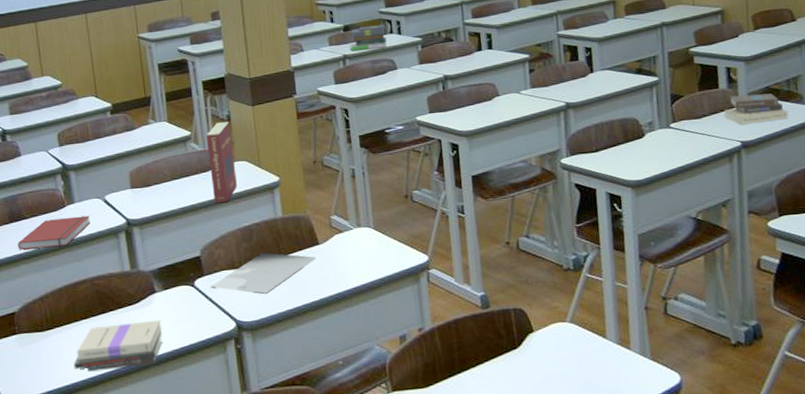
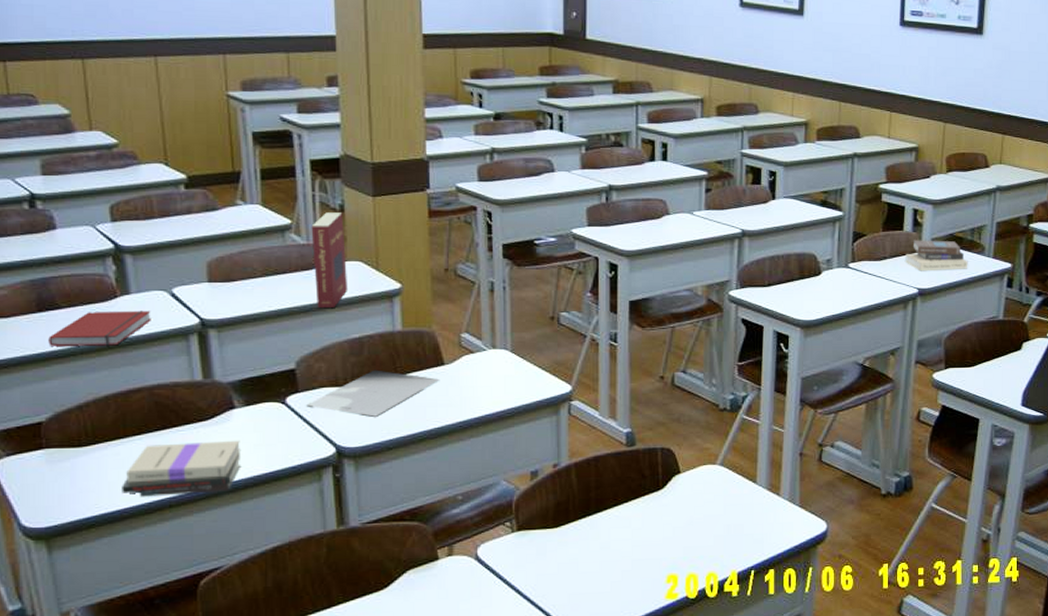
books: present [349,24,387,52] -> none [500,116,546,145]

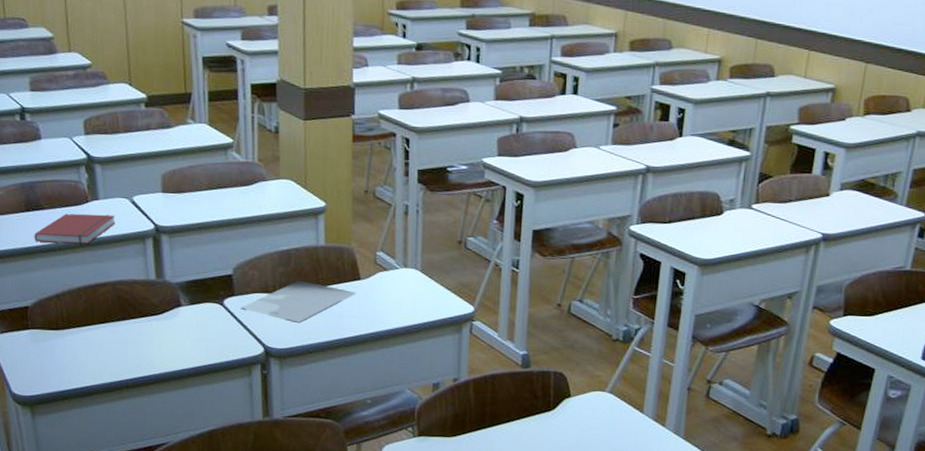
books: present [122,440,242,497] -> none [89,333,186,379]
book: present [311,212,349,308] -> none [249,133,280,221]
books: present [904,240,968,271] -> none [810,183,879,217]

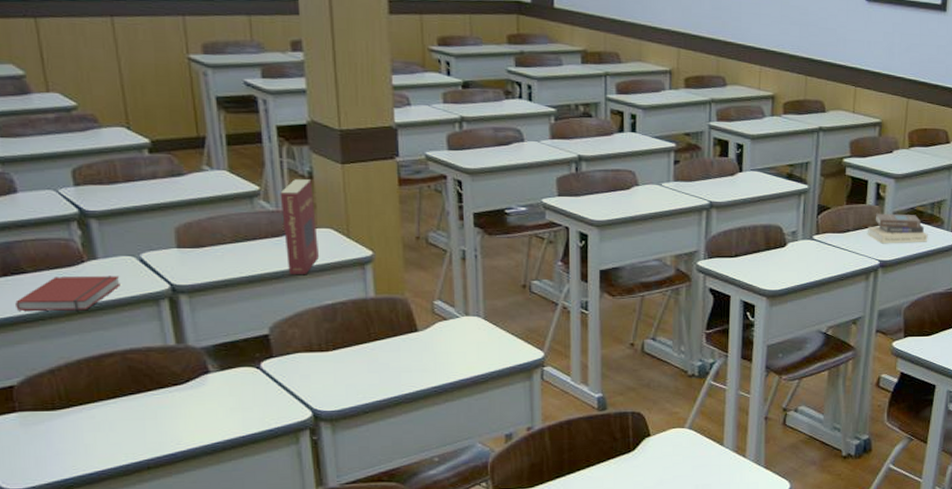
paper: present [241,280,356,323] -> none [281,335,414,382]
book: none [249,133,280,221] -> present [280,179,320,274]
books: none [810,183,879,217] -> present [867,213,928,244]

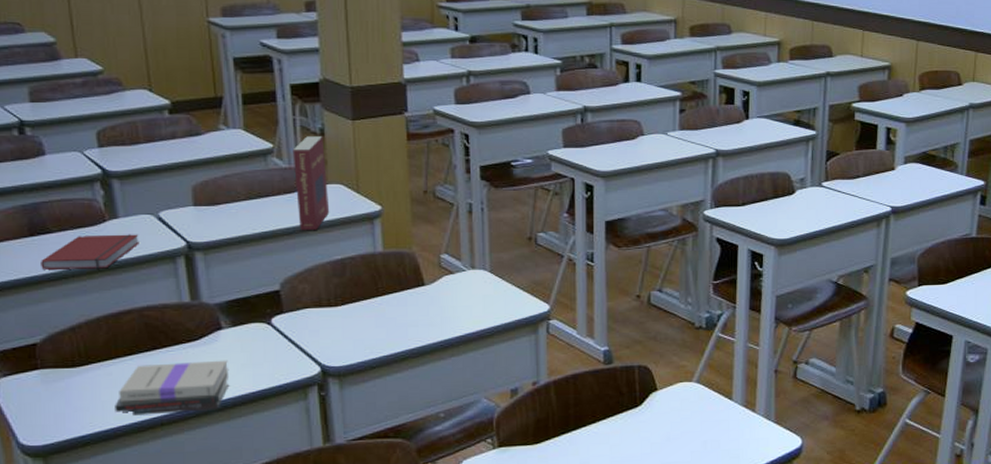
books: none [98,404,219,459] -> present [115,360,230,416]
books: present [867,213,928,244] -> none [877,158,941,190]

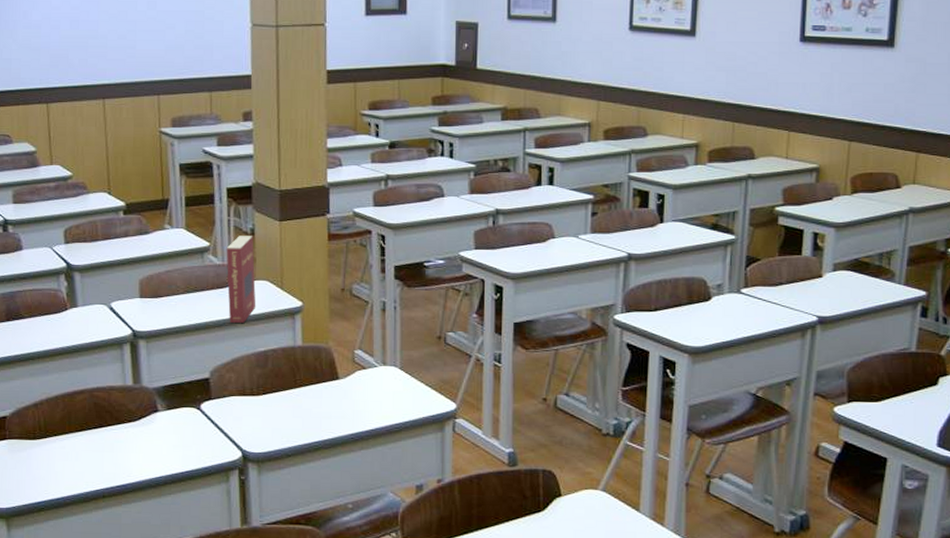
book: present [41,234,139,270] -> none [14,321,94,352]
books: present [115,360,230,416] -> none [66,440,163,487]

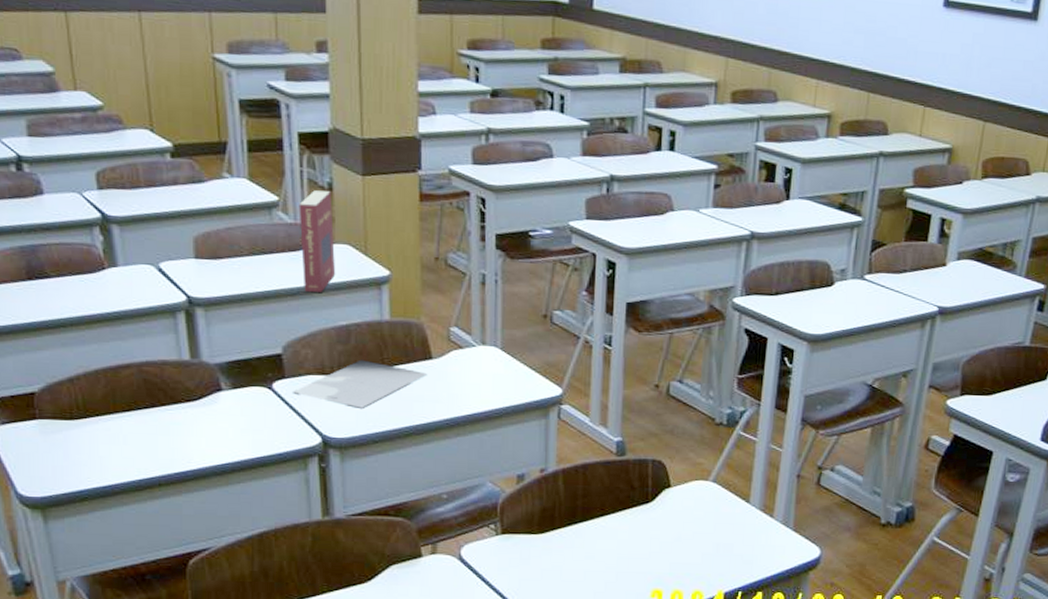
paper: none [218,381,335,425] -> present [293,359,428,408]

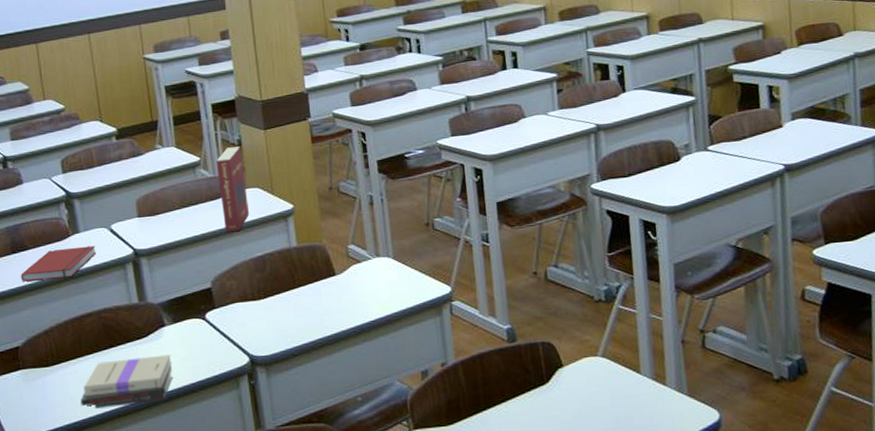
book: none [39,283,139,319] -> present [21,245,96,282]
books: none [113,422,229,475] -> present [81,354,173,409]
paper: present [293,359,428,408] -> none [222,283,333,327]

